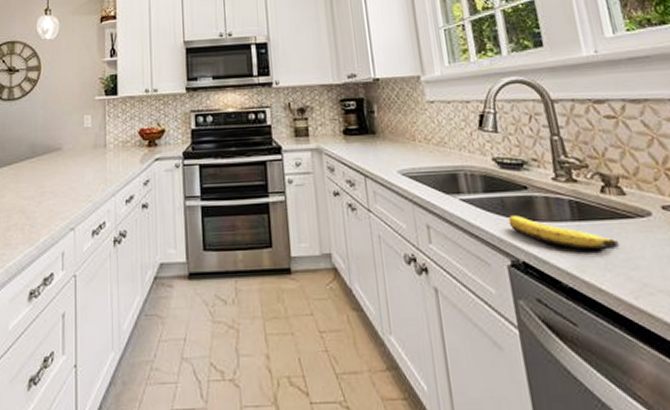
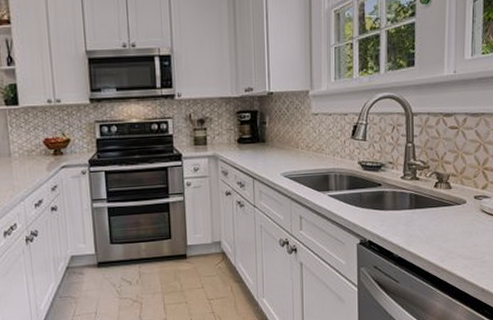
banana: present [508,215,618,250] -> none [363,206,438,230]

